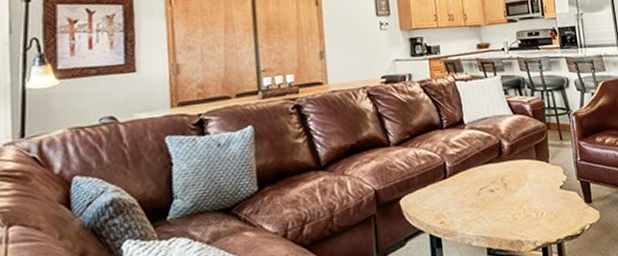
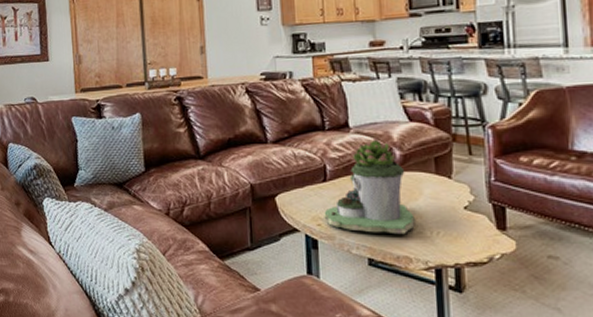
succulent planter: none [446,131,524,224] -> present [324,138,415,235]

